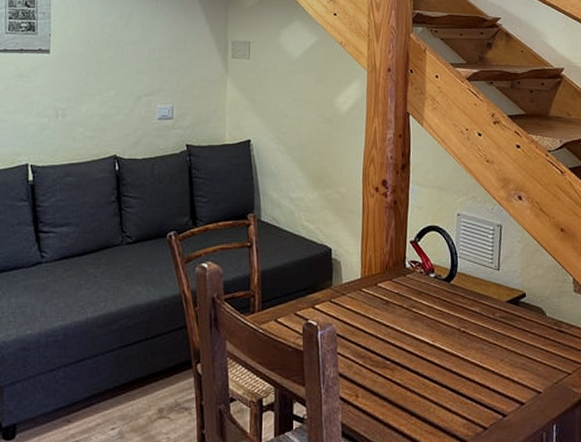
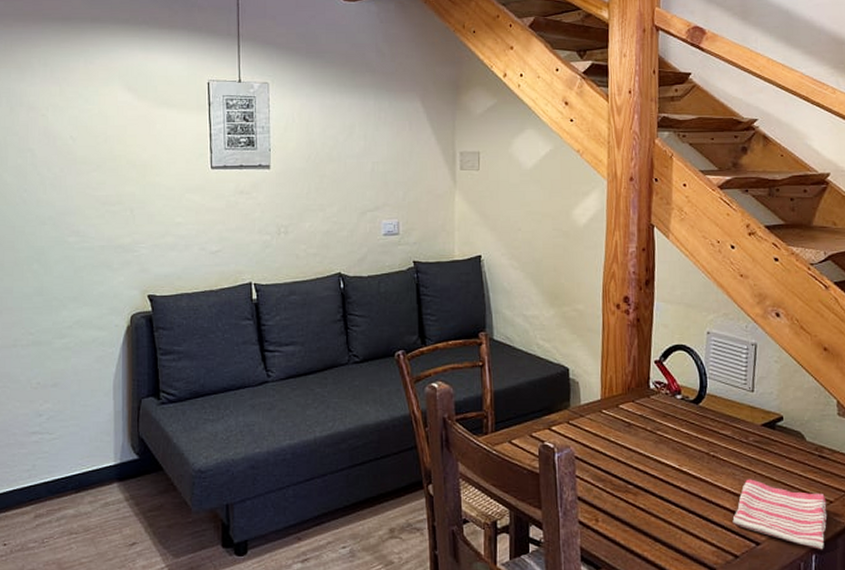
dish towel: none [481,353,566,420] -> present [732,479,828,550]

